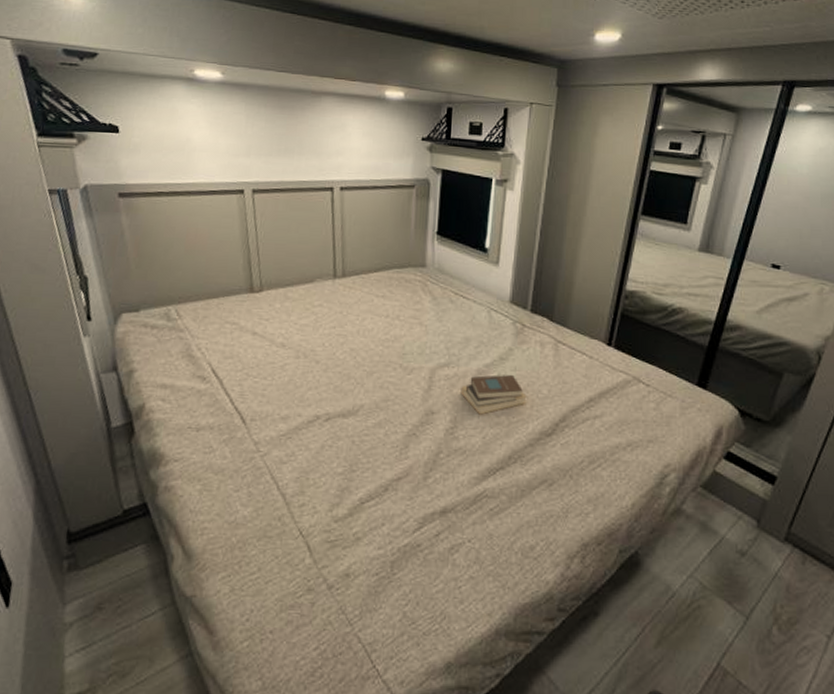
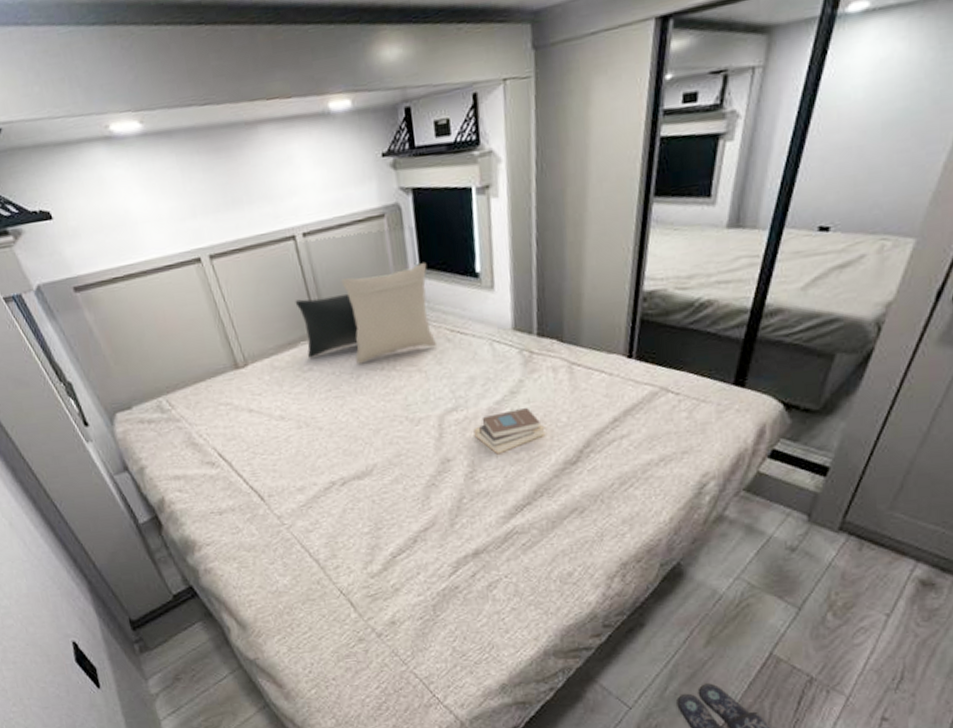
pillow: none [320,241,373,295] -> present [295,293,359,358]
pillow: none [364,230,444,309] -> present [341,261,436,364]

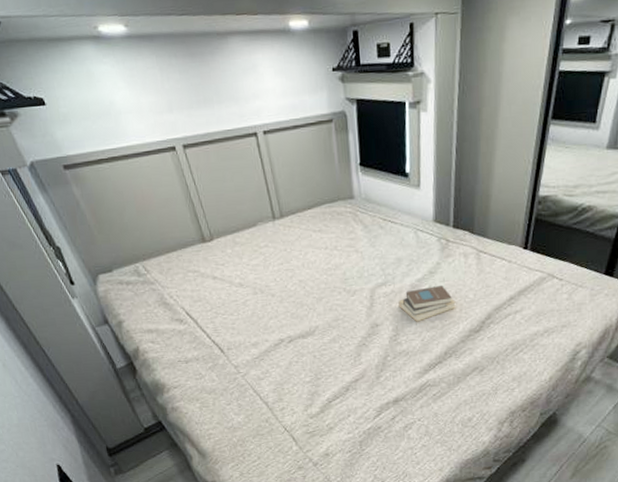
pillow: present [295,293,359,358] -> none [255,184,307,236]
pillow: present [341,261,436,364] -> none [294,161,371,244]

